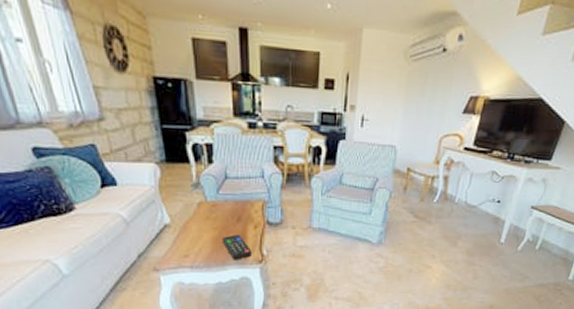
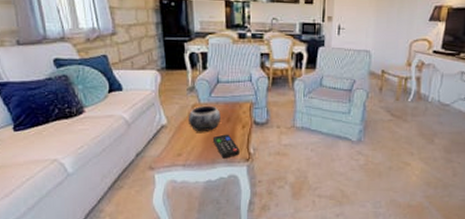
decorative bowl: none [193,203,230,233] -> present [187,105,221,132]

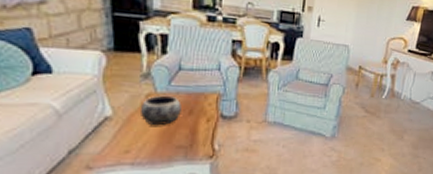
remote control: present [213,134,240,159] -> none [171,128,202,156]

